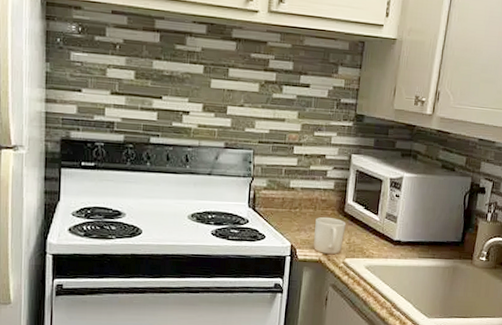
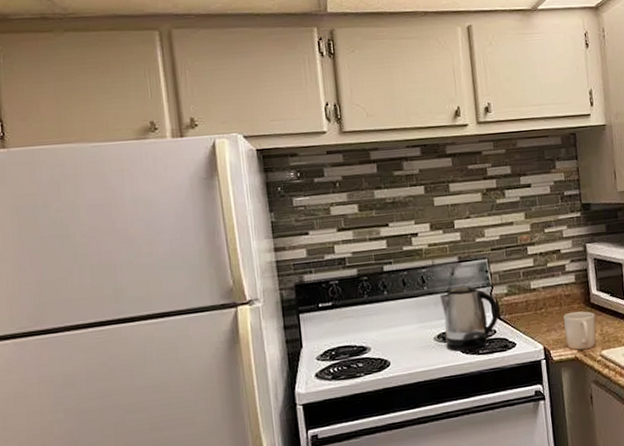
kettle: none [198,172,255,235] -> present [439,286,499,353]

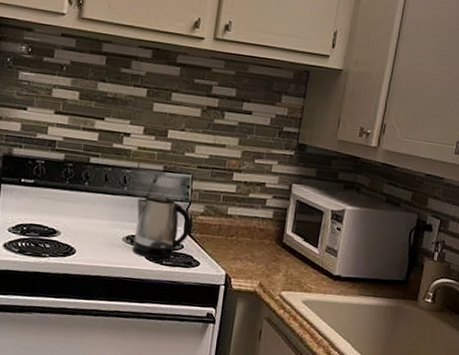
mug: present [563,311,597,350] -> none [248,246,284,286]

